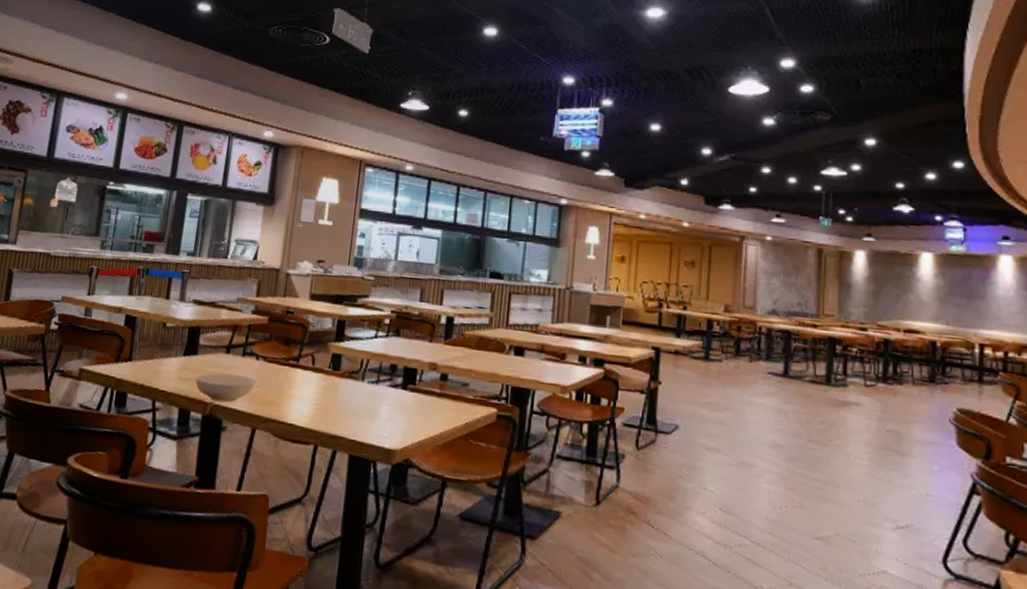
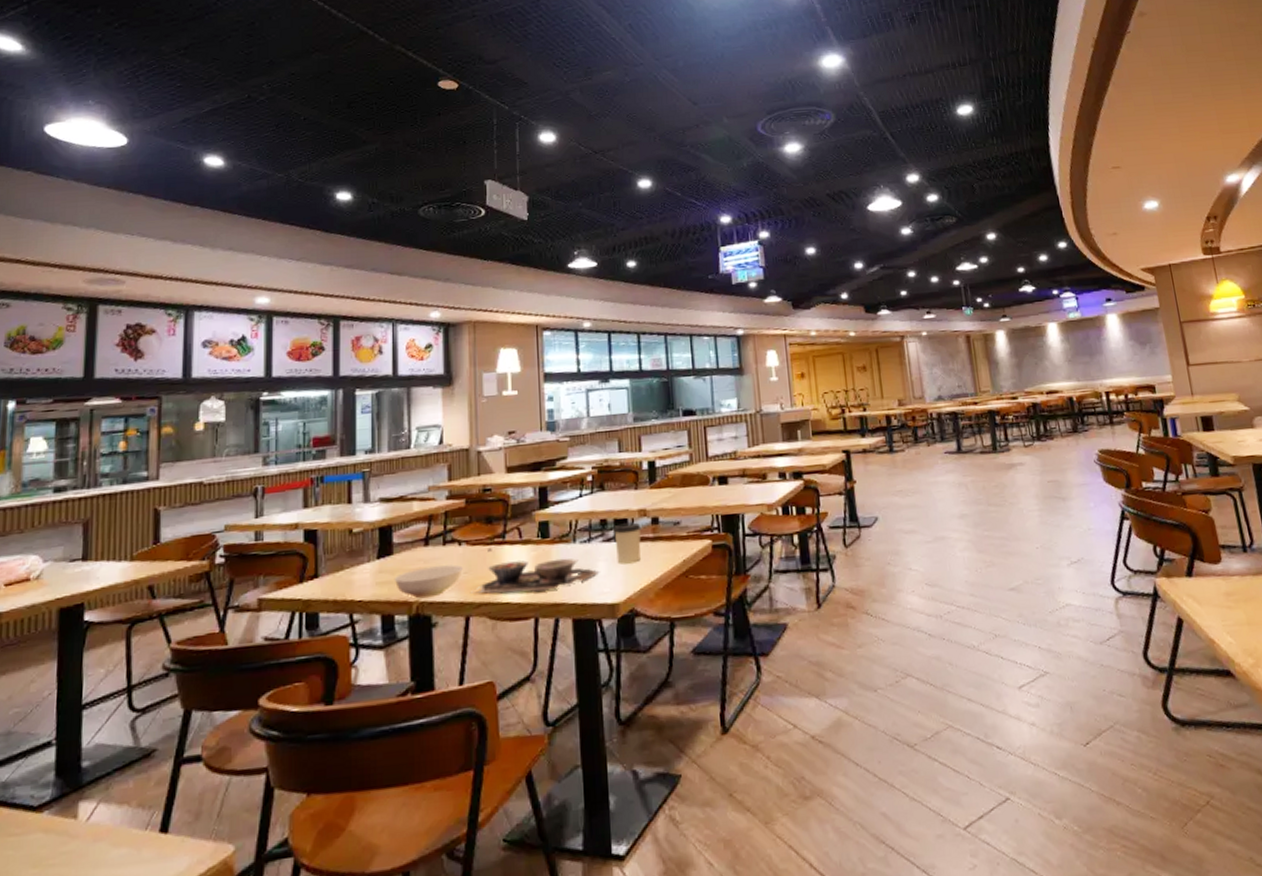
food tray: none [260,367,382,422] -> present [471,547,600,594]
cup: none [400,372,430,415] -> present [614,522,642,565]

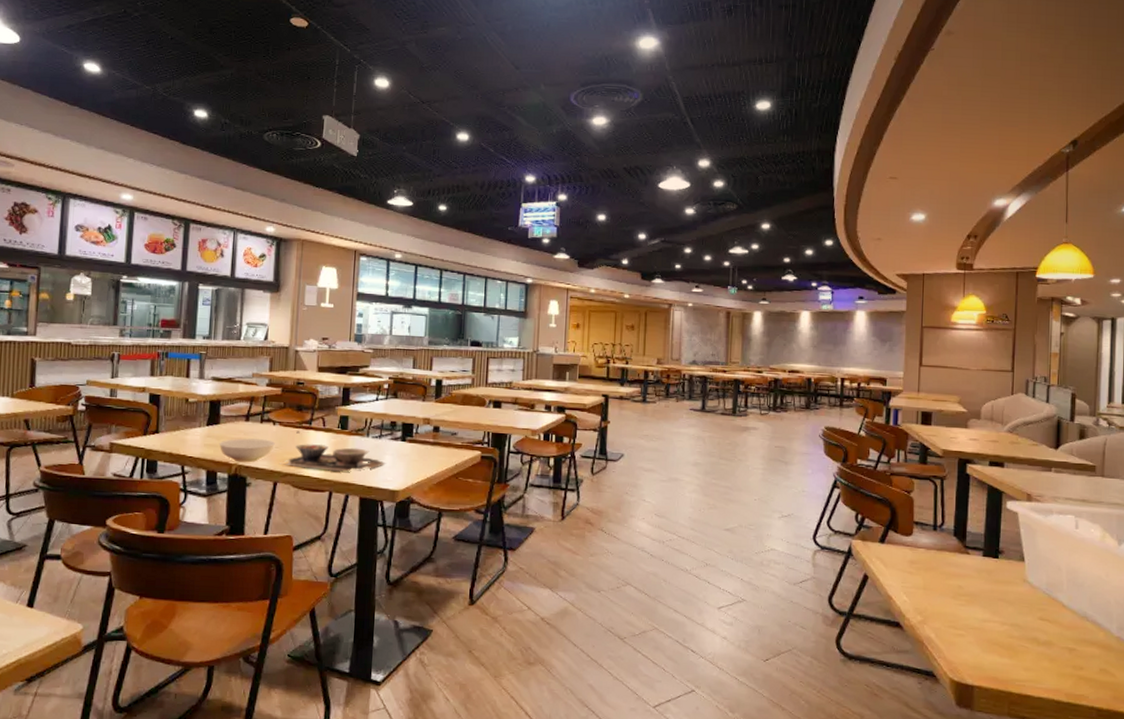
cup: present [614,522,642,565] -> none [401,427,424,461]

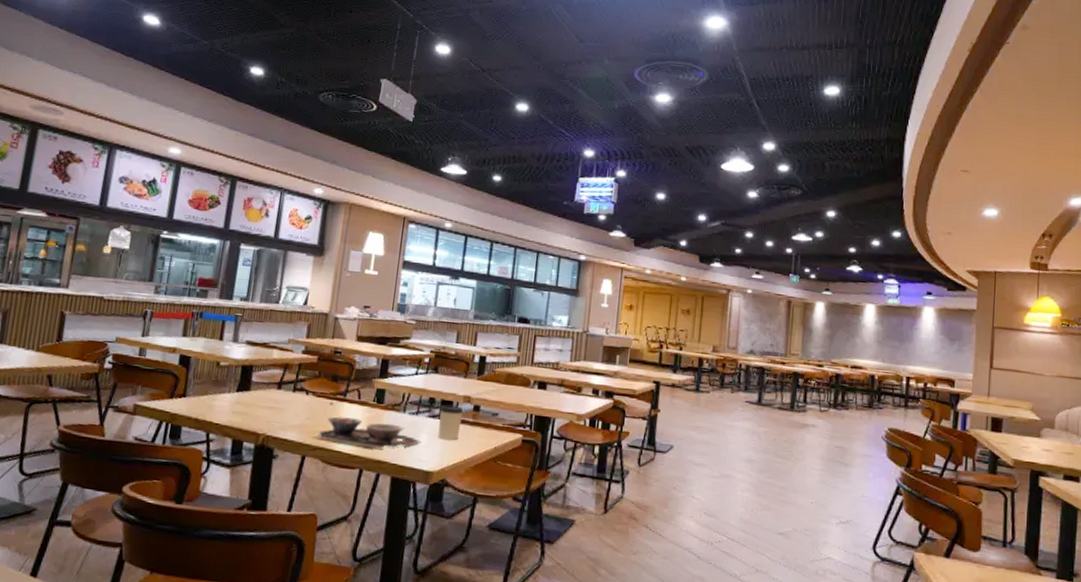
bowl: present [219,438,275,463] -> none [247,407,306,434]
cup: none [401,427,424,461] -> present [438,404,464,441]

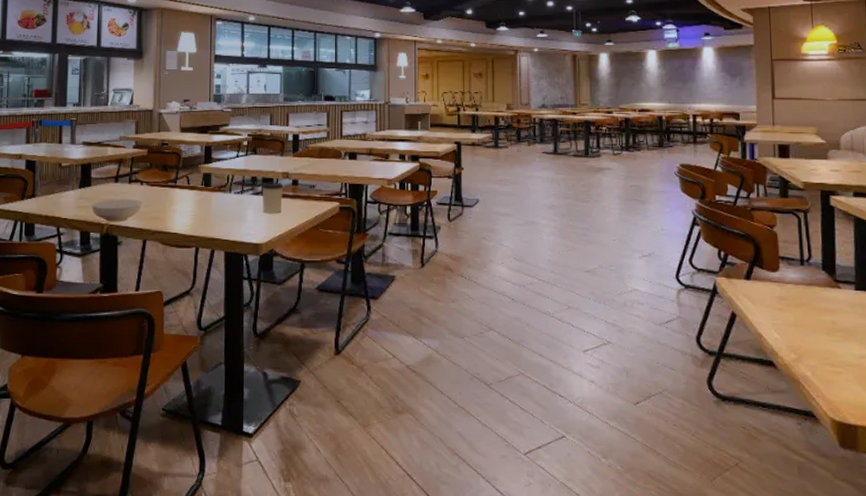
bowl: none [247,407,306,434] -> present [91,199,143,222]
food tray: present [310,401,422,449] -> none [148,189,249,228]

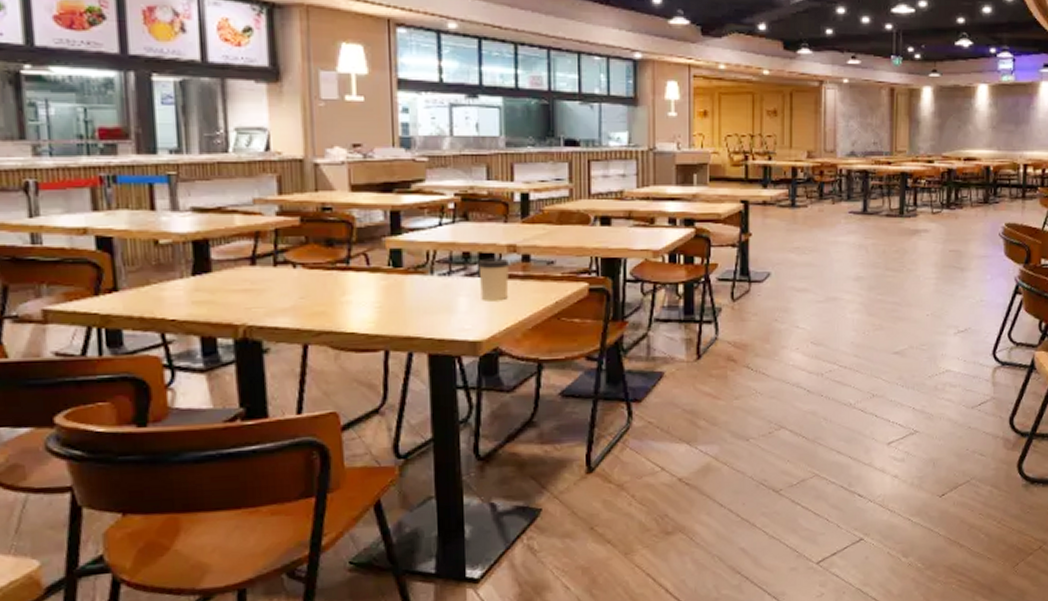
bowl: present [91,199,143,222] -> none [214,288,299,322]

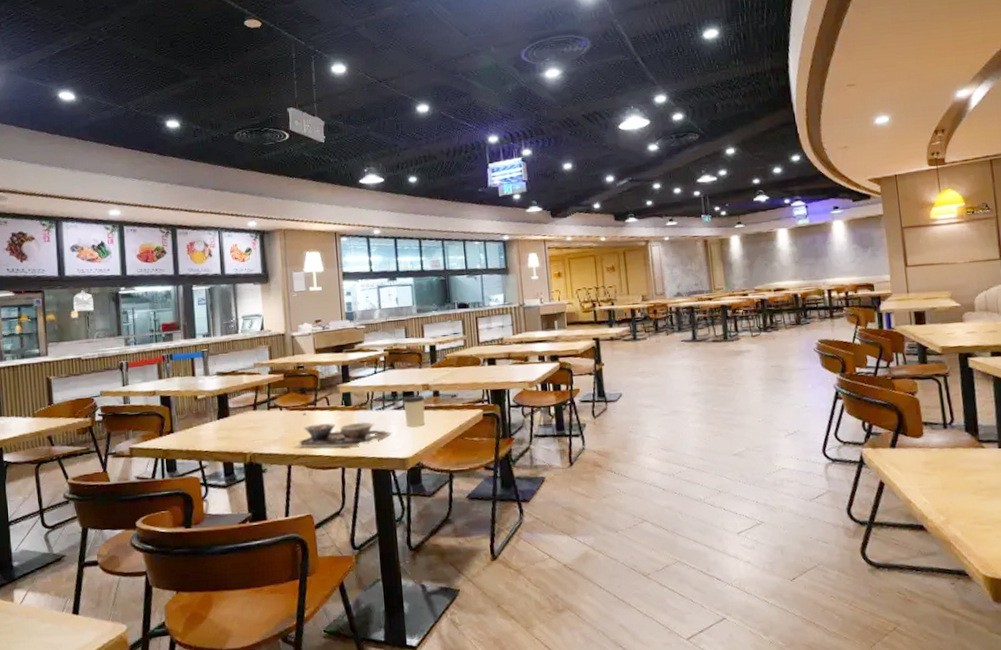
food tray: none [309,272,461,325] -> present [291,412,392,449]

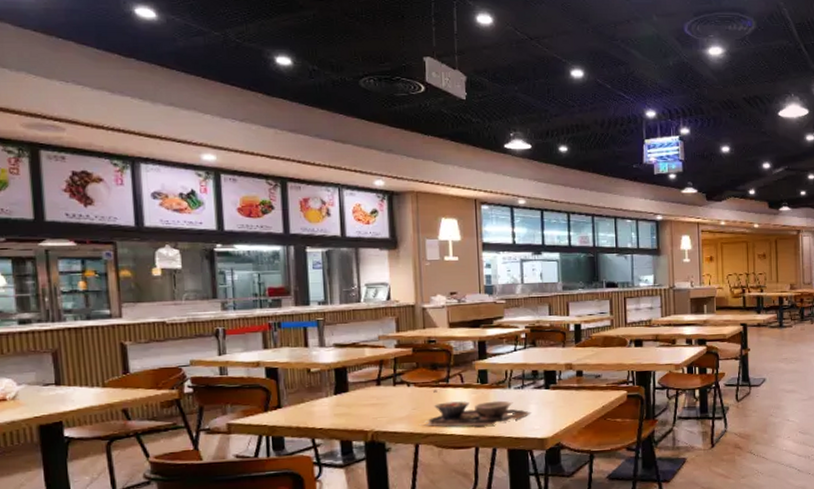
cup: present [403,394,425,428] -> none [544,374,568,407]

